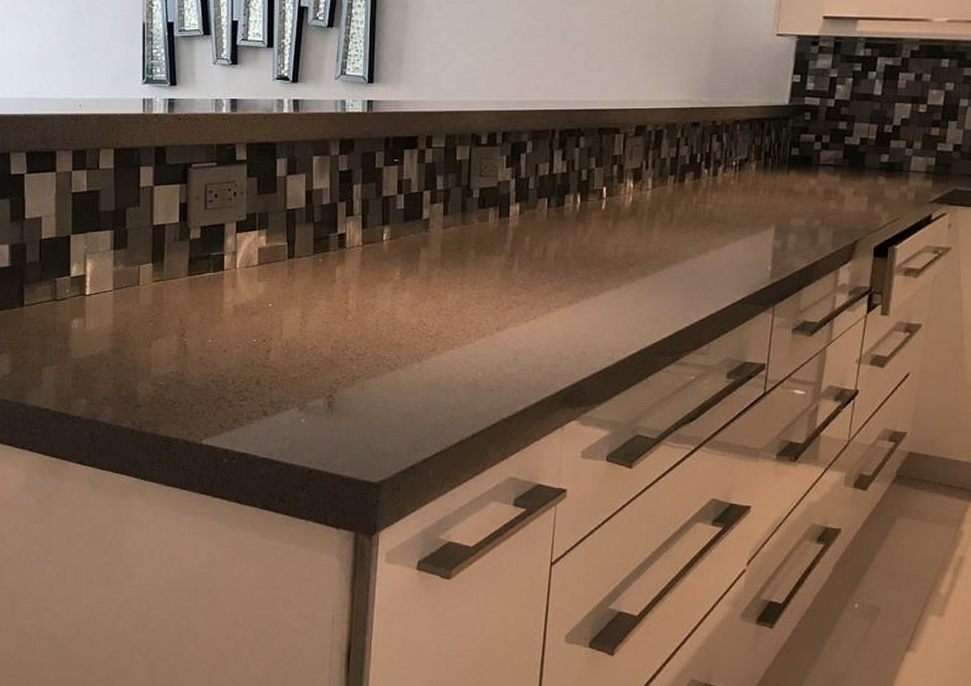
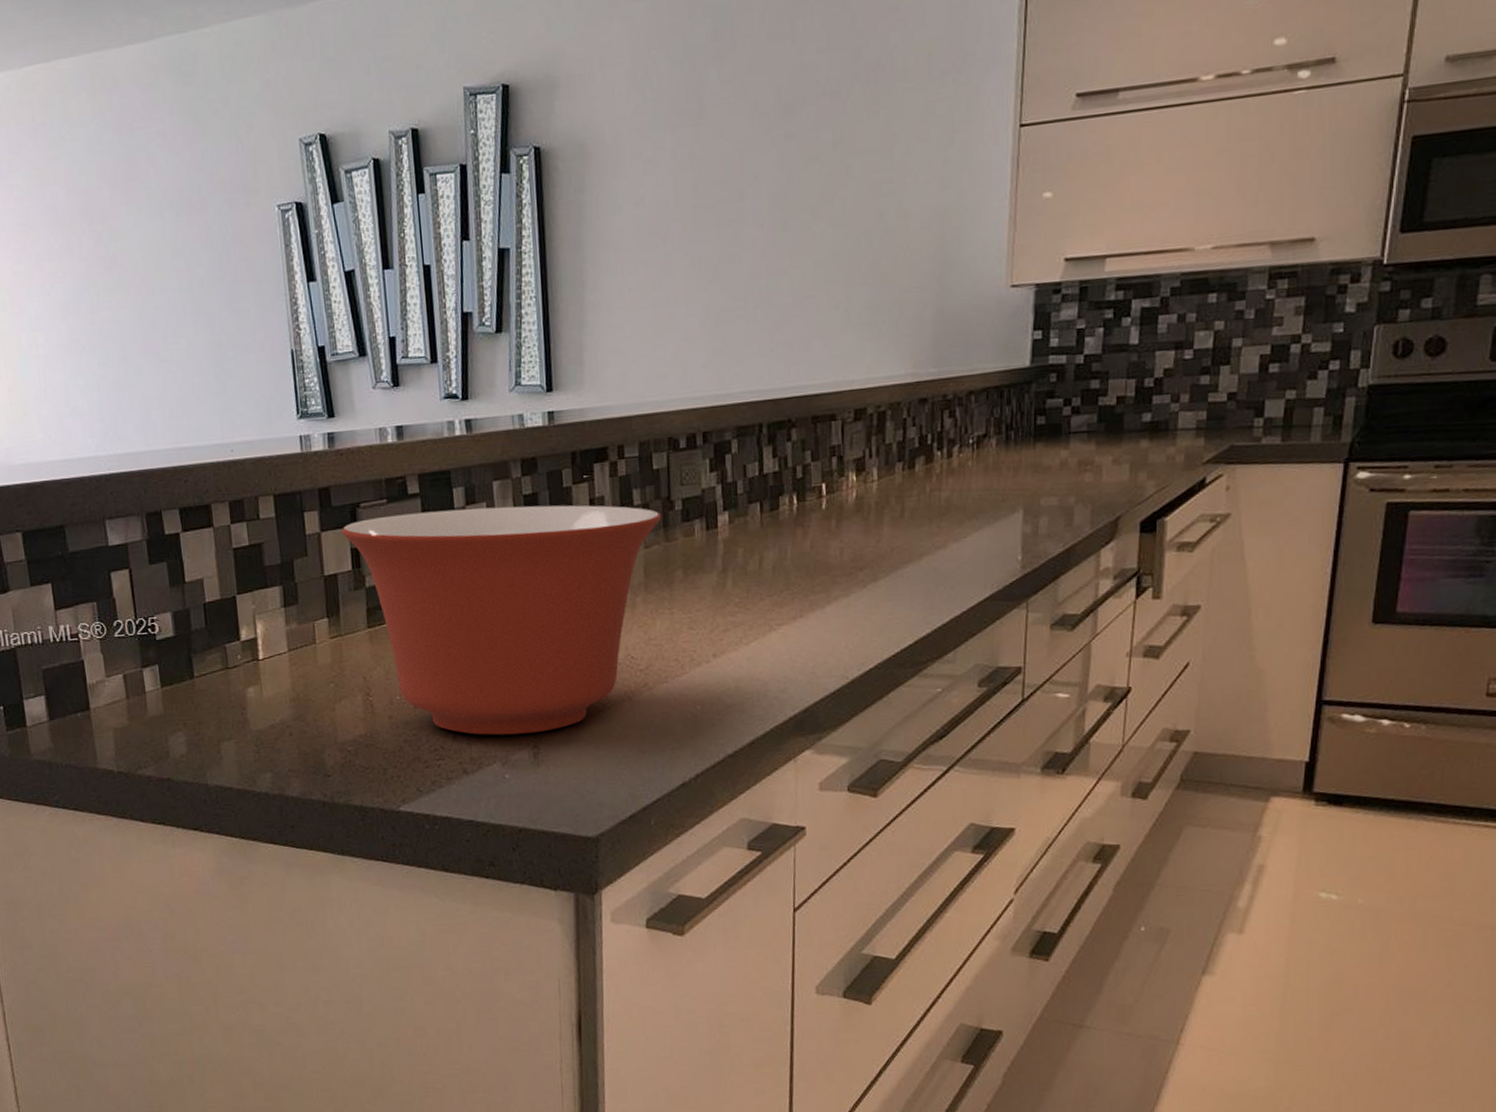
mixing bowl: none [172,177,461,384] -> present [341,505,662,735]

